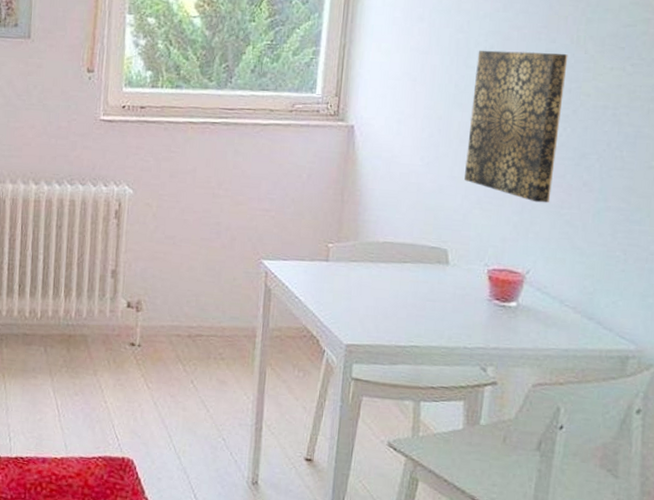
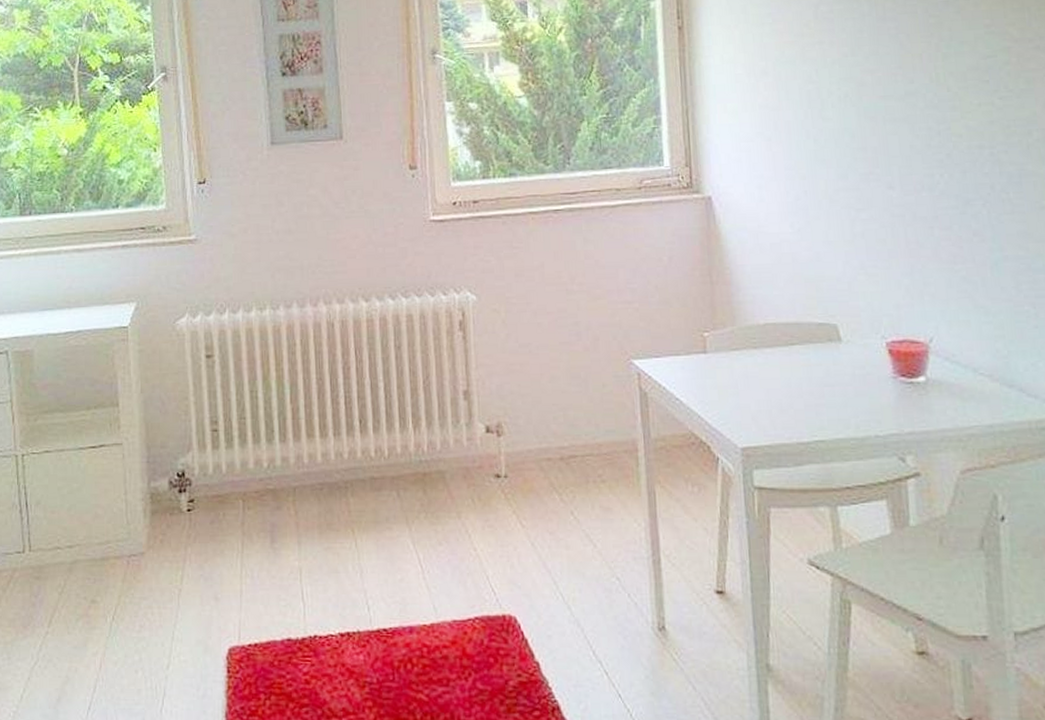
wall art: present [464,50,568,203] -> none [832,94,940,260]

